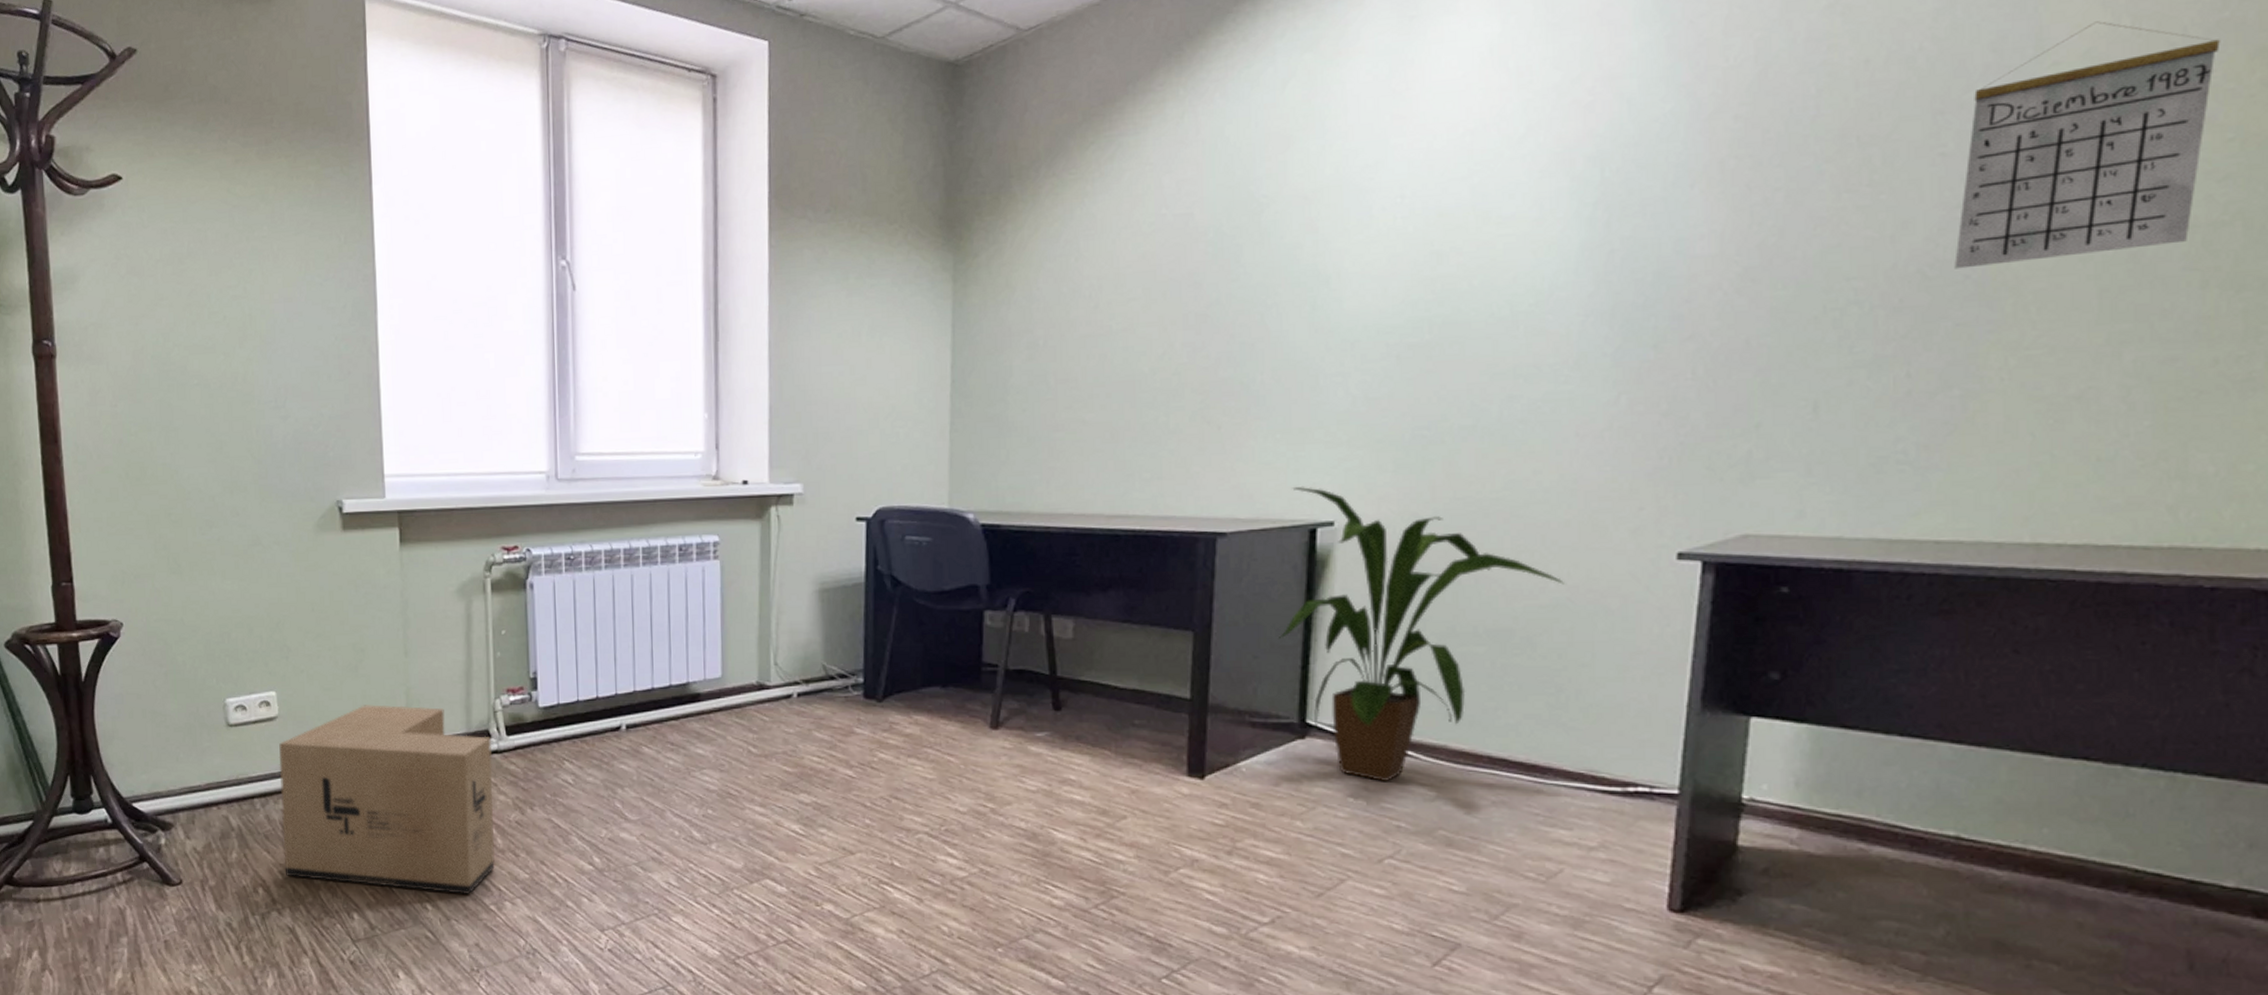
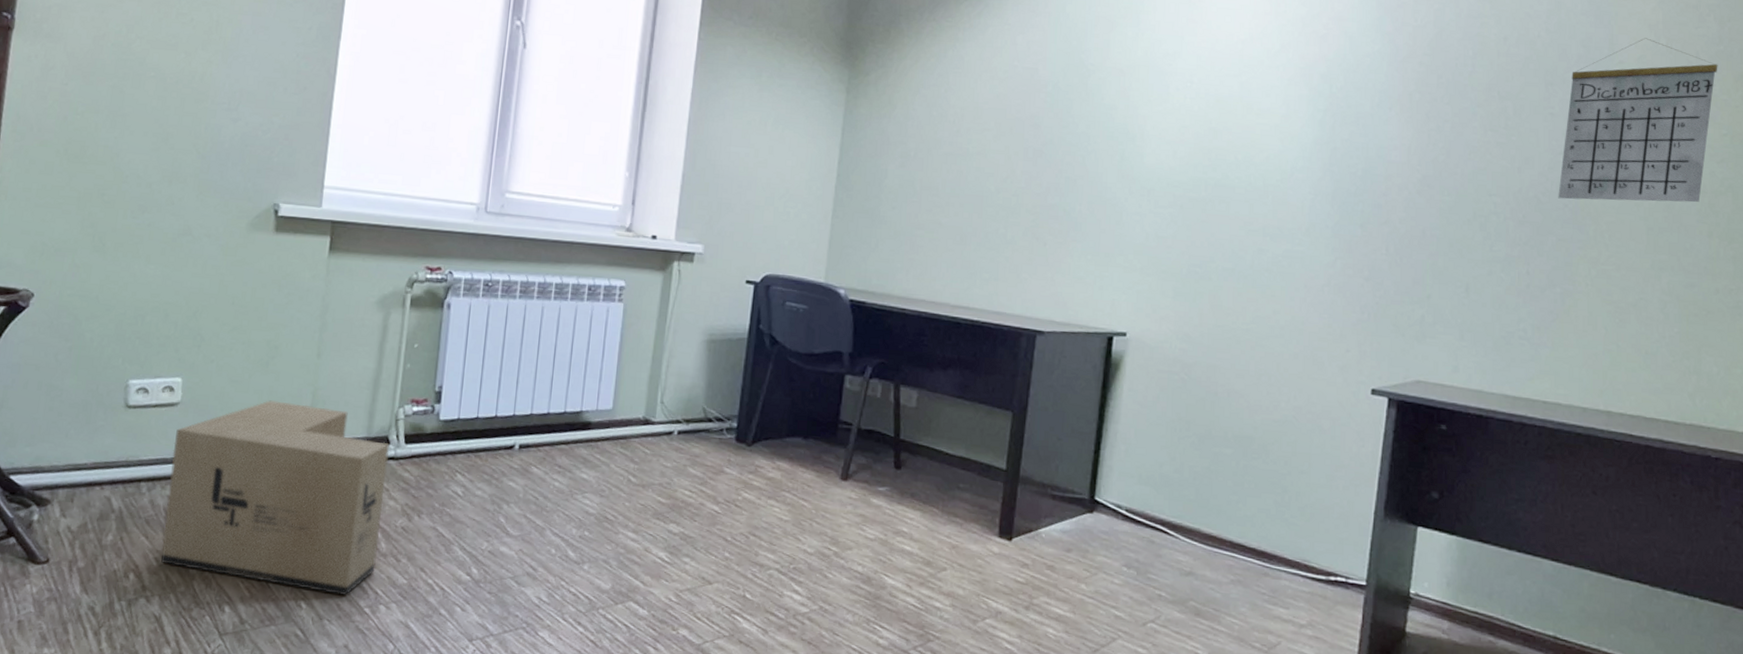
house plant: present [1279,486,1564,781] -> none [1079,300,1291,556]

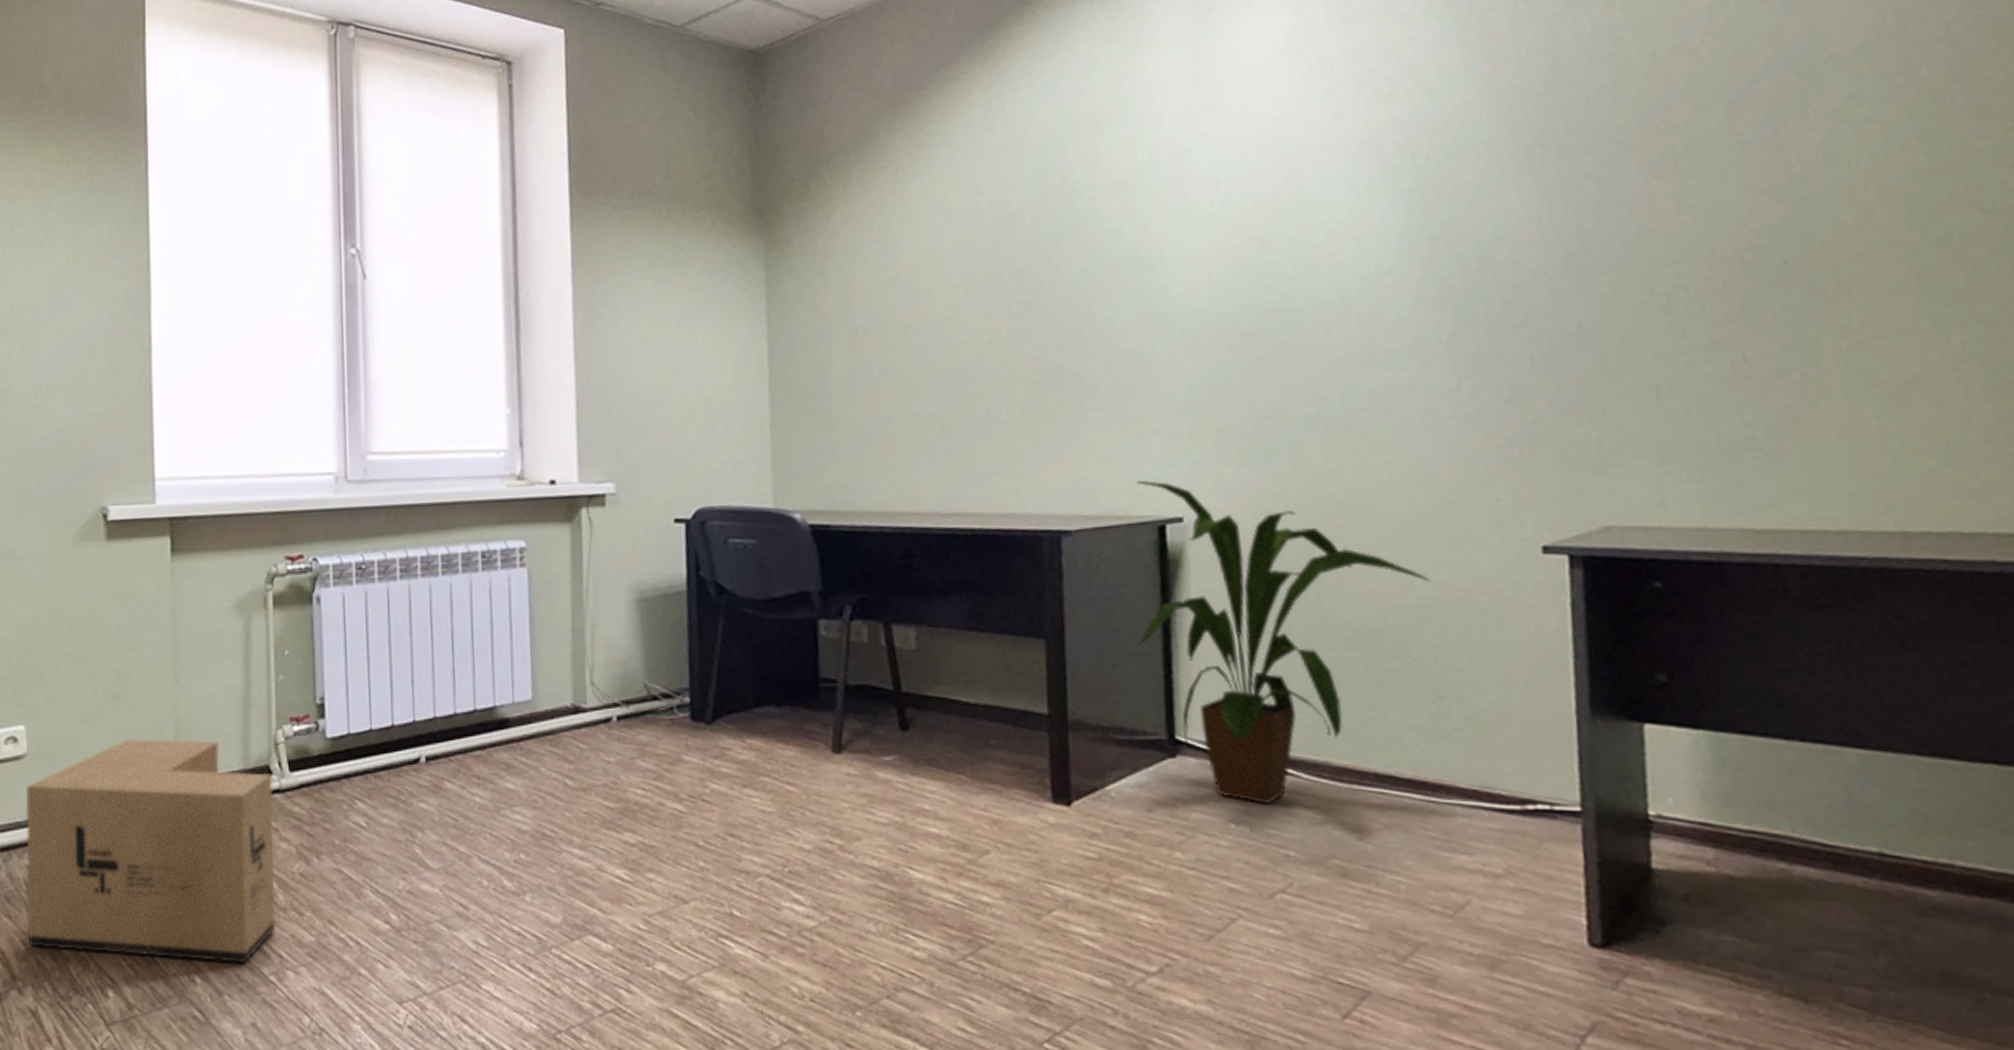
house plant: none [1079,300,1291,556] -> present [1135,479,1430,804]
calendar: present [1558,38,1718,203] -> none [1760,17,1991,254]

